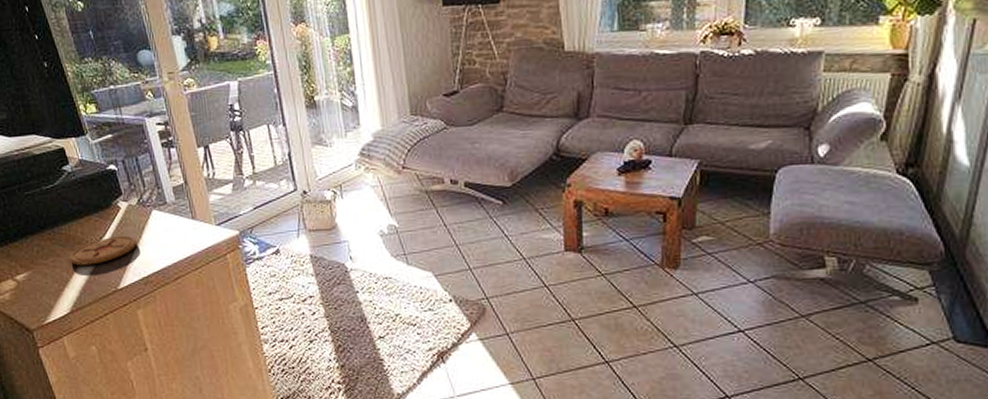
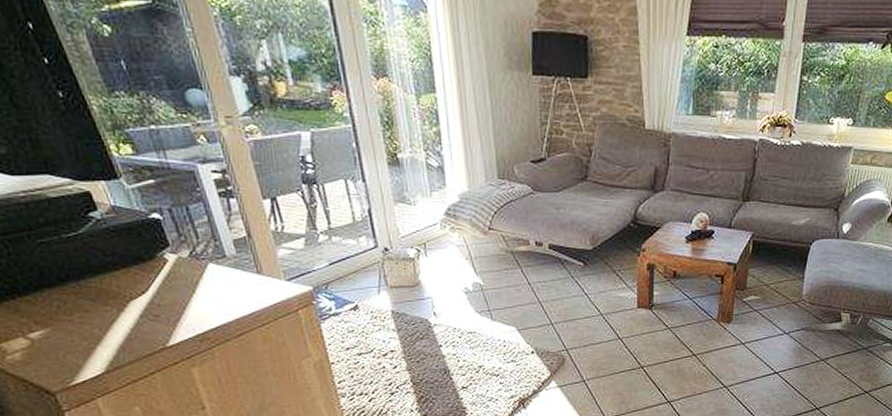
coaster: present [69,235,137,266] -> none [101,290,189,322]

